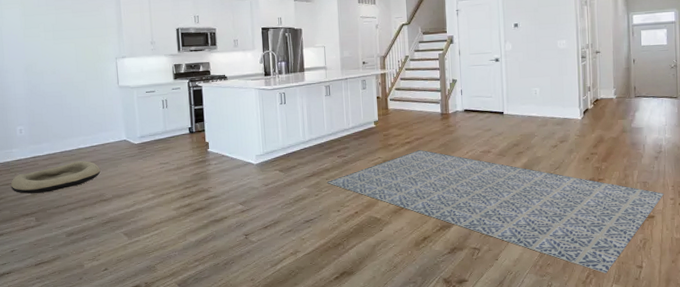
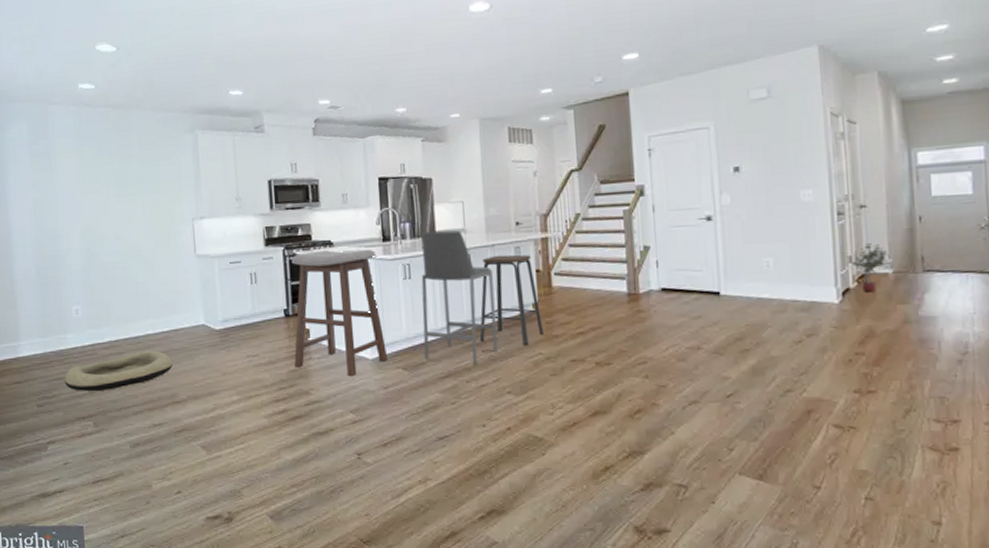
bar stool: none [194,81,269,177] -> present [291,249,388,376]
bar stool: none [293,68,349,167] -> present [421,230,498,365]
area rug: present [327,150,664,273] -> none [468,344,974,530]
bar stool: none [336,85,383,152] -> present [479,254,545,346]
potted tree: none [590,77,616,112] -> present [852,243,892,292]

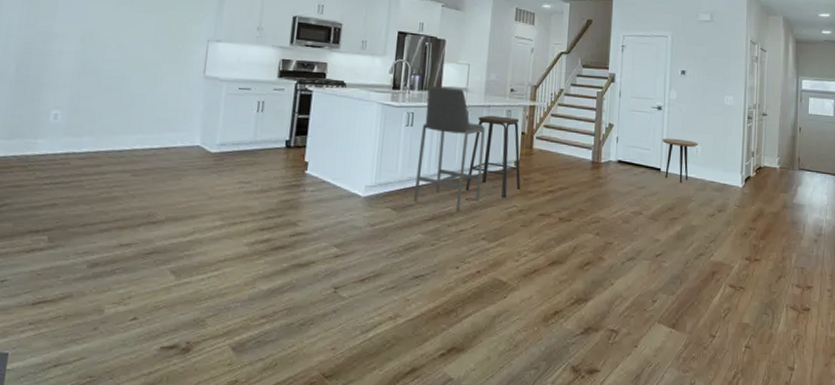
dog bed: present [64,351,173,391] -> none [22,166,157,204]
bar stool: present [291,249,388,376] -> none [286,89,385,211]
side table: none [717,252,769,307] -> present [662,138,698,184]
potted tree: present [852,243,892,292] -> none [754,143,780,181]

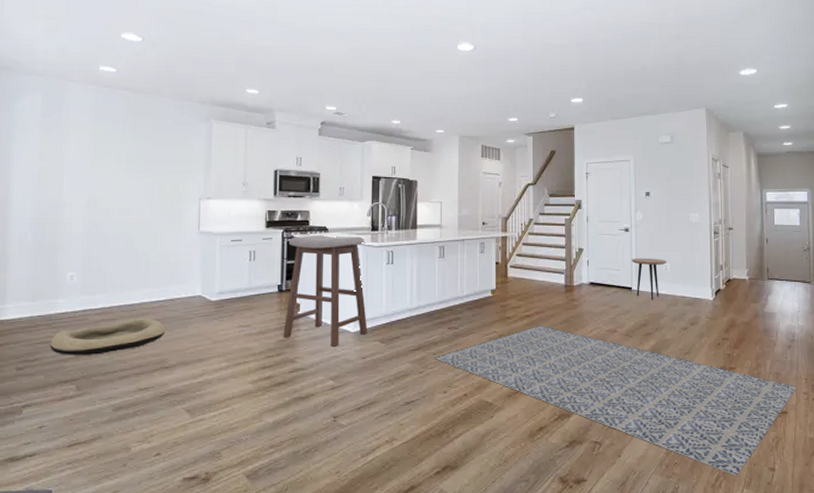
dog bed: none [22,166,157,204] -> present [49,318,166,355]
bar stool: none [286,89,385,211] -> present [283,235,368,347]
bar stool: present [414,86,485,211] -> none [400,225,461,340]
area rug: none [448,202,821,374] -> present [434,326,797,476]
bar stool: present [465,115,521,198] -> none [446,248,499,325]

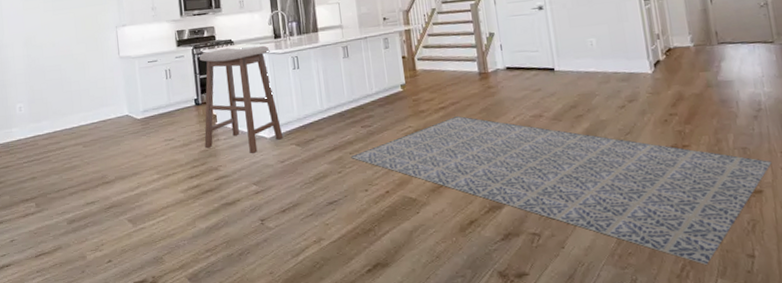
dog bed: present [49,318,166,355] -> none [10,139,102,177]
side table: present [631,258,667,300] -> none [550,34,592,80]

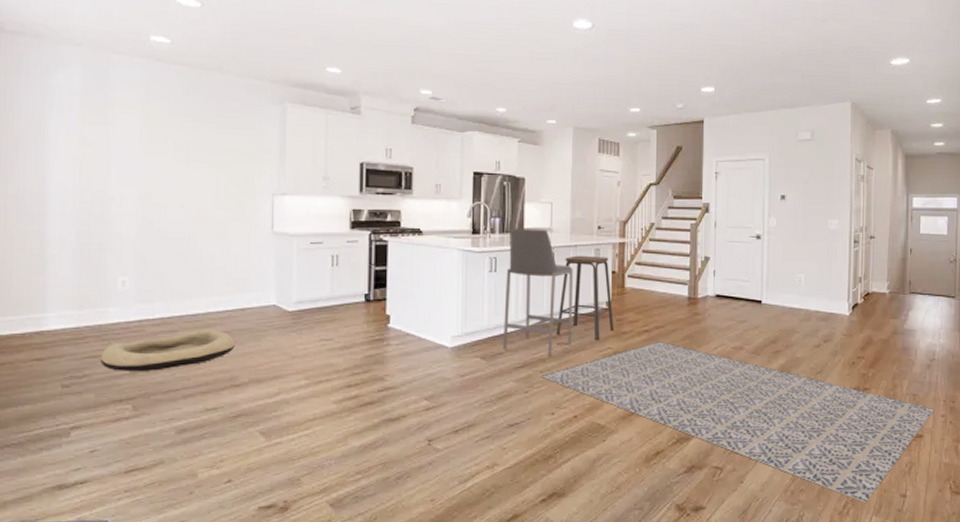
dog bed: none [10,139,102,177] -> present [100,330,235,371]
bar stool: present [199,45,283,153] -> none [371,238,467,363]
bar stool: none [305,26,375,139] -> present [503,229,573,357]
bar stool: none [357,44,412,121] -> present [556,255,615,340]

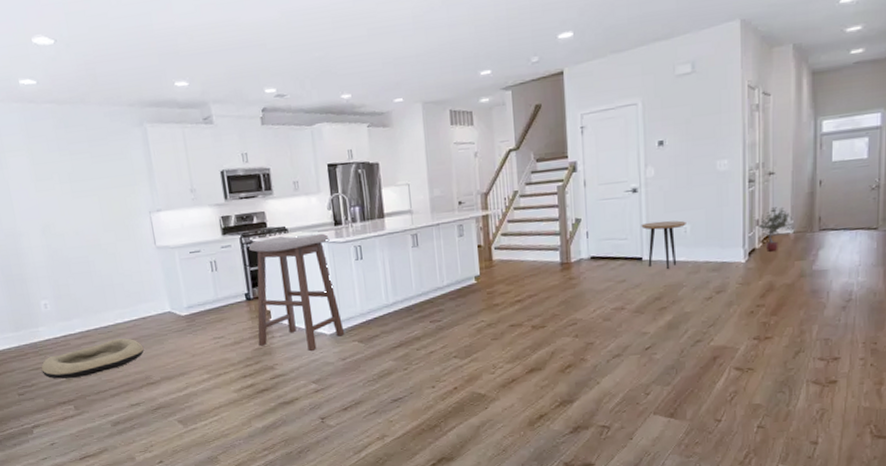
bar stool: none [371,238,467,363] -> present [248,233,345,351]
bar stool: present [503,229,573,357] -> none [370,211,444,335]
area rug: present [541,342,935,503] -> none [418,310,851,452]
bar stool: present [556,255,615,340] -> none [427,232,486,315]
side table: none [762,268,801,315] -> present [641,220,686,270]
potted tree: none [861,268,889,308] -> present [759,206,793,252]

